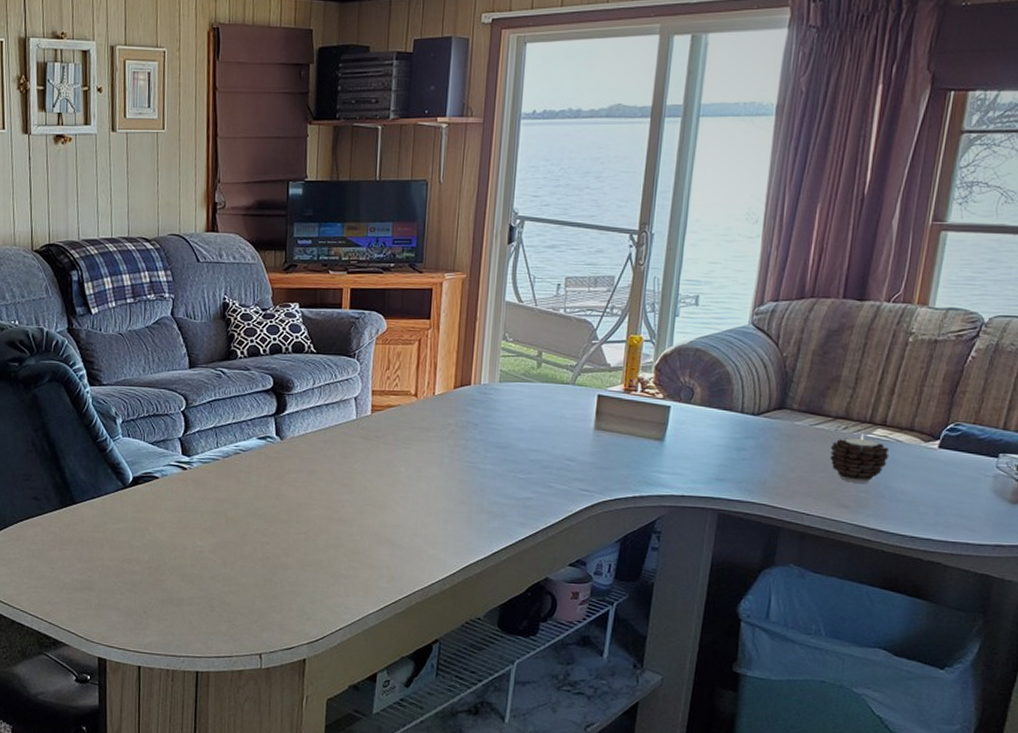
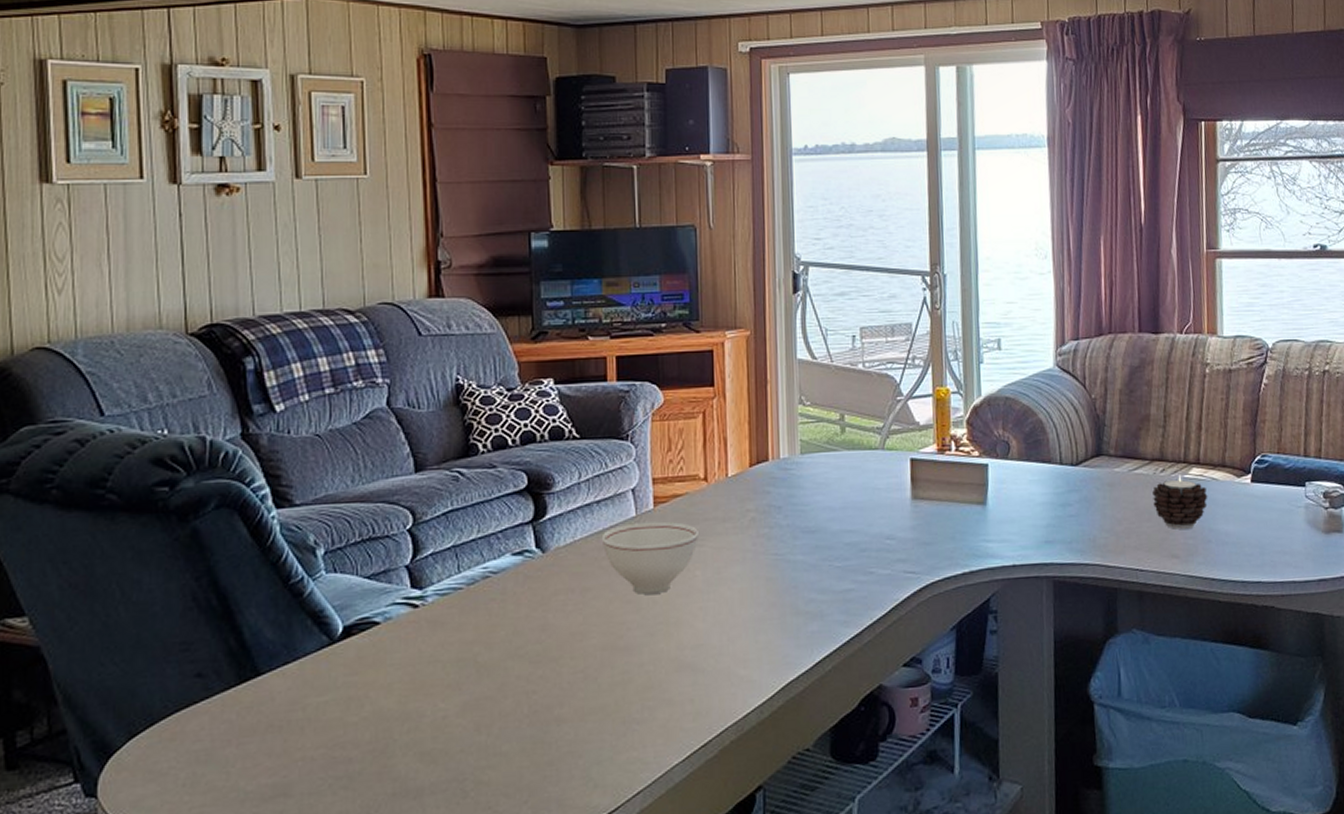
bowl: none [327,424,407,482] -> present [601,521,700,594]

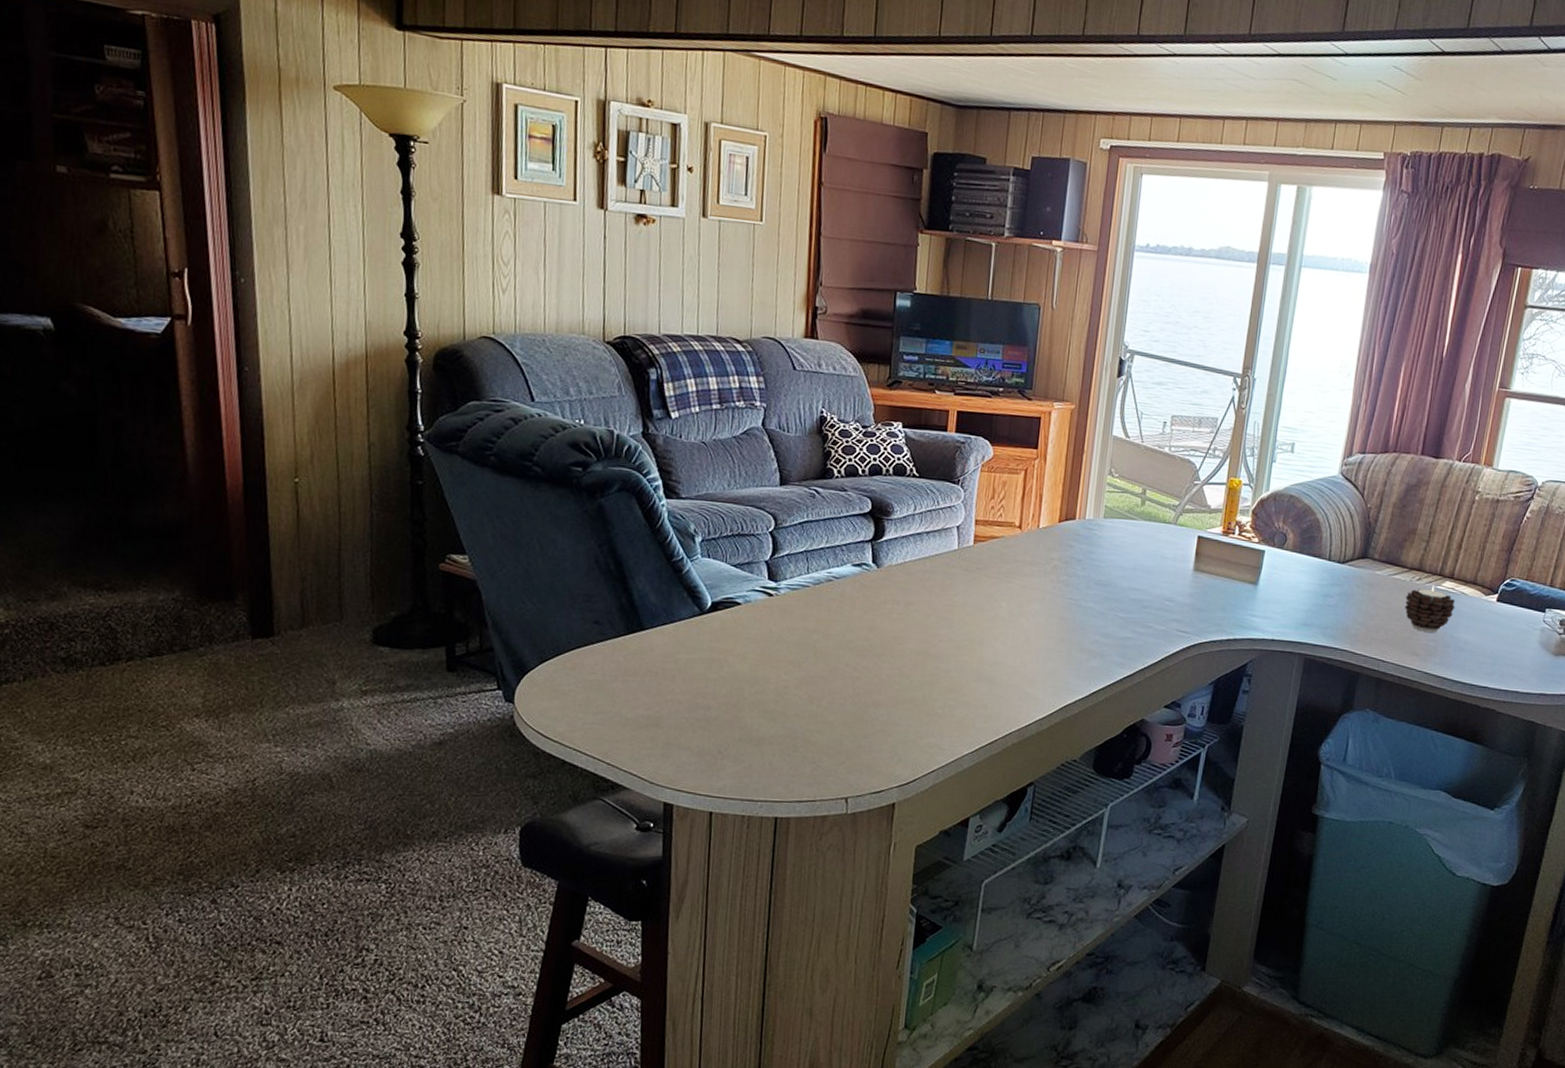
bowl: present [601,521,700,594] -> none [927,554,1010,616]

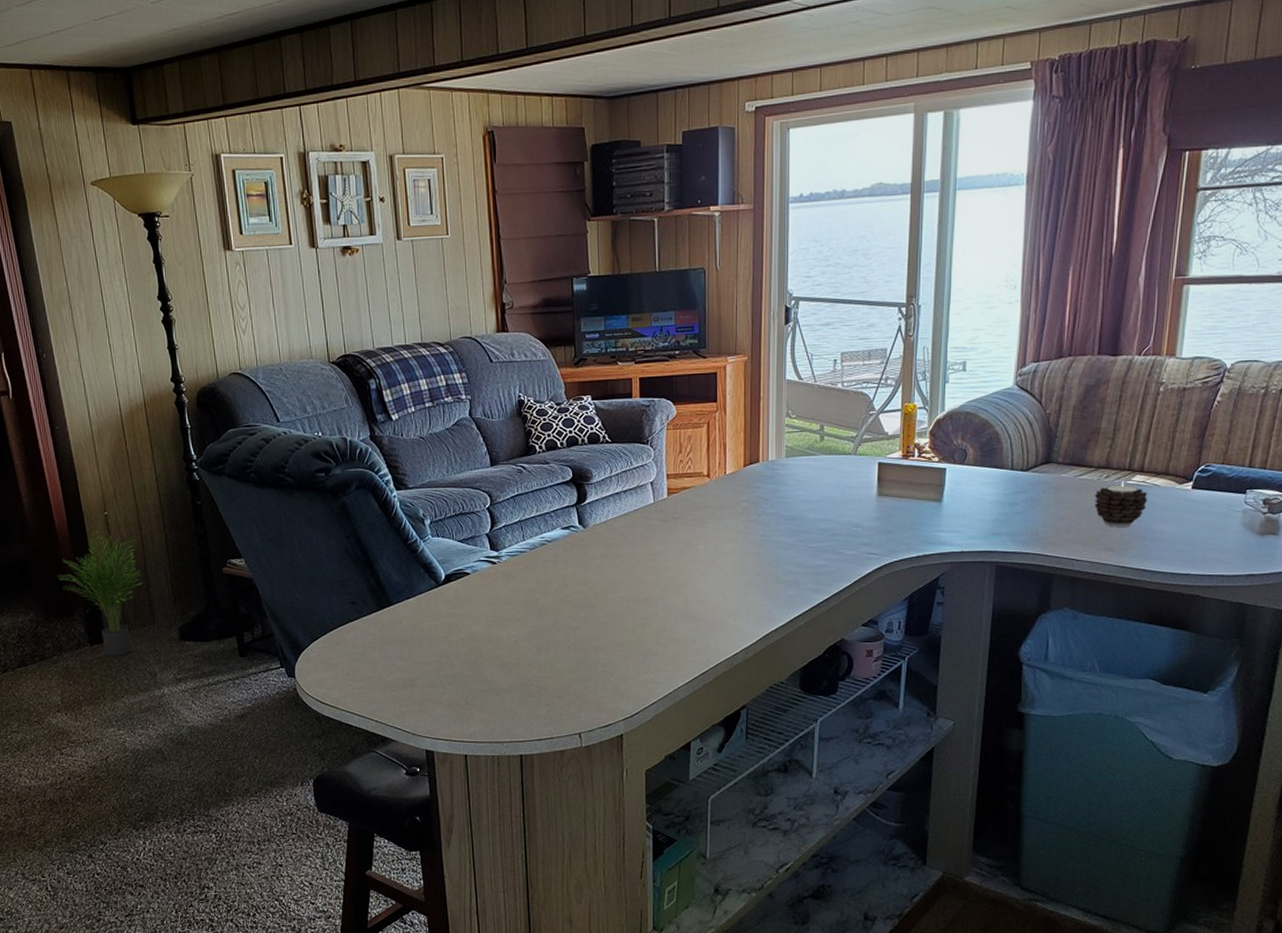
potted plant: none [220,500,332,656] -> present [57,531,141,657]

